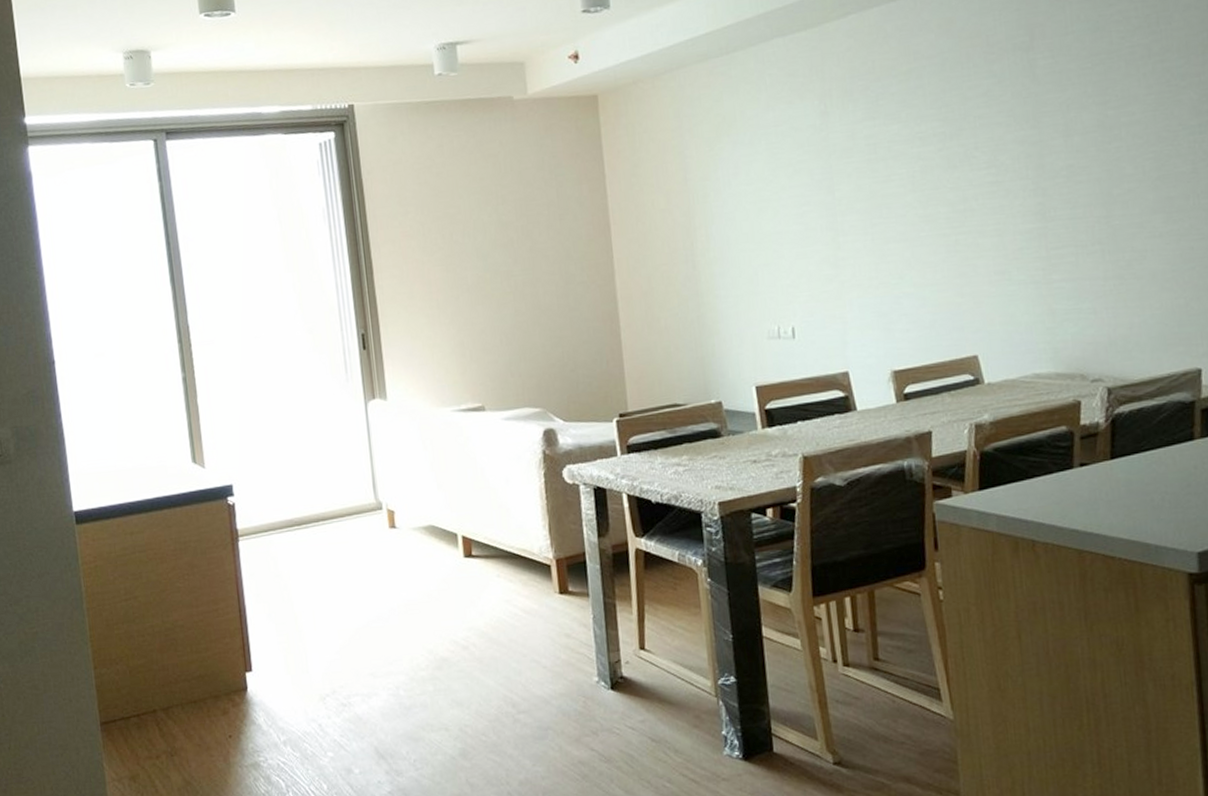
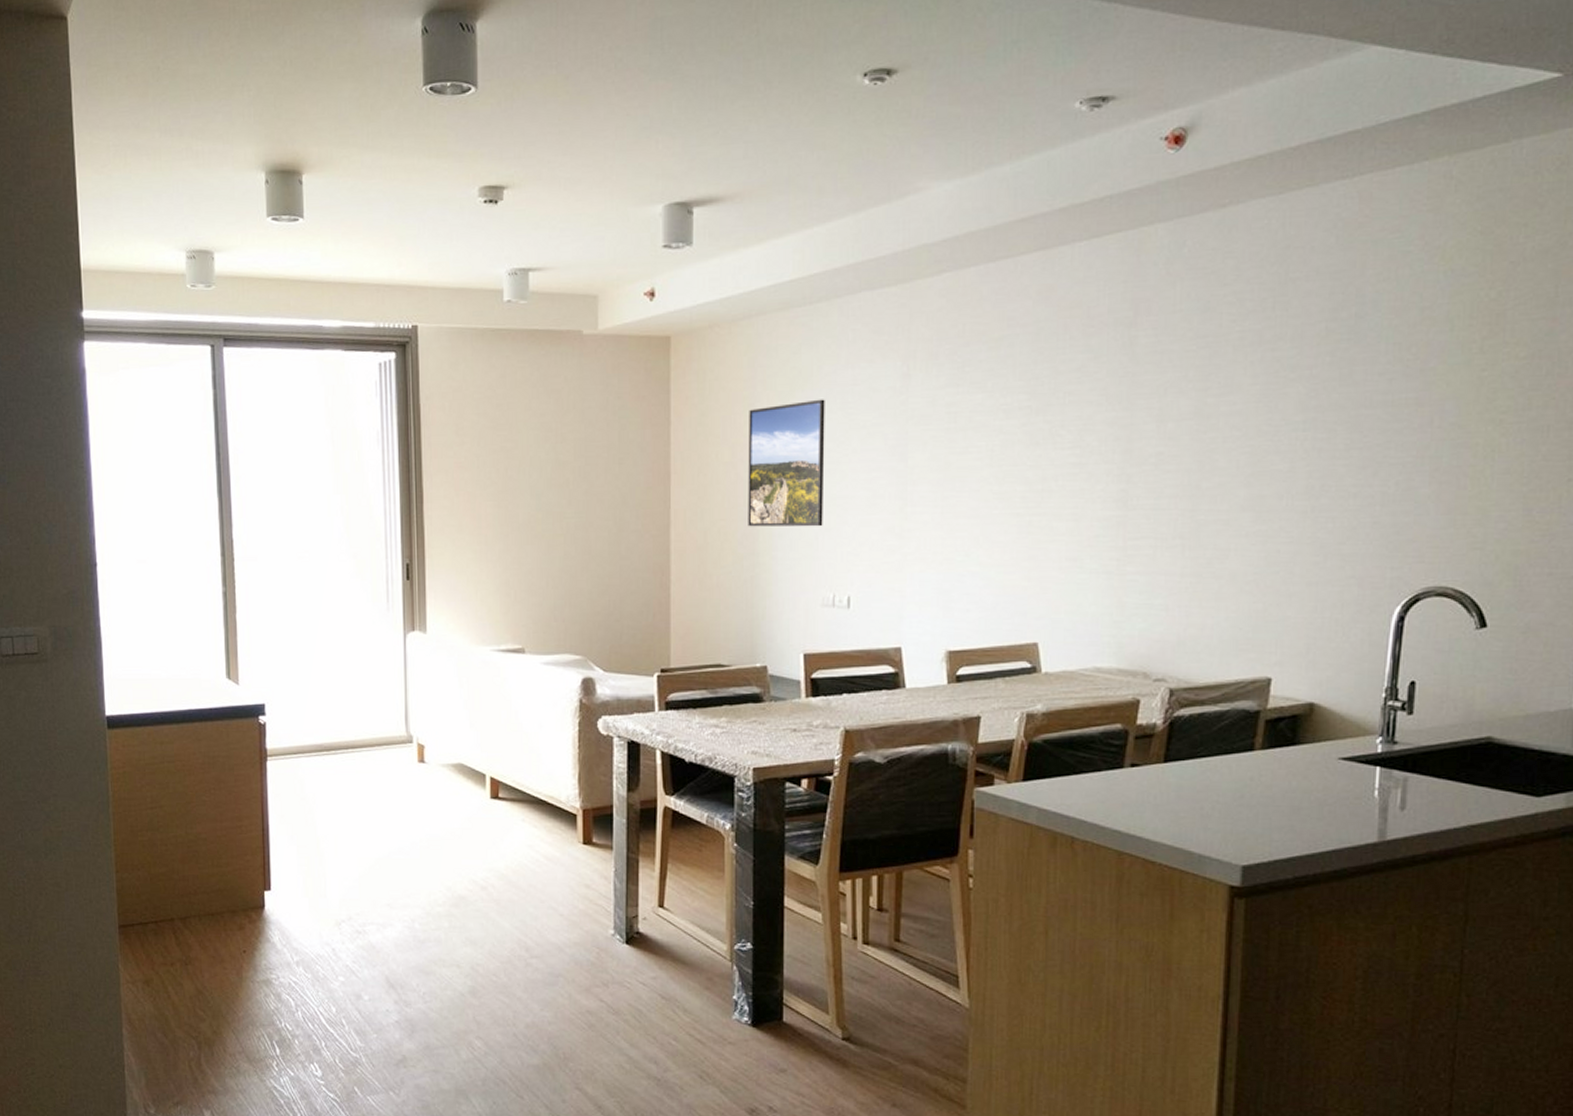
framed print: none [679,141,761,269] -> present [748,399,825,527]

